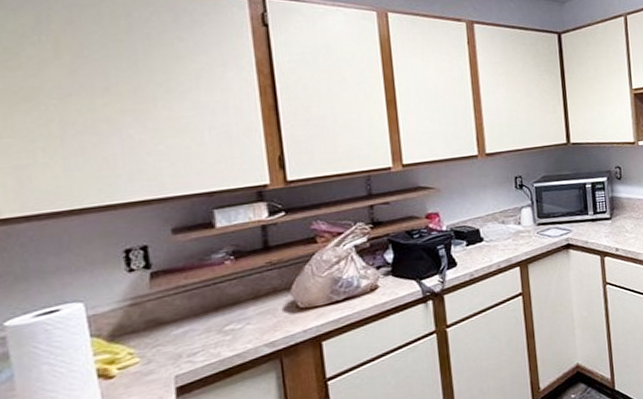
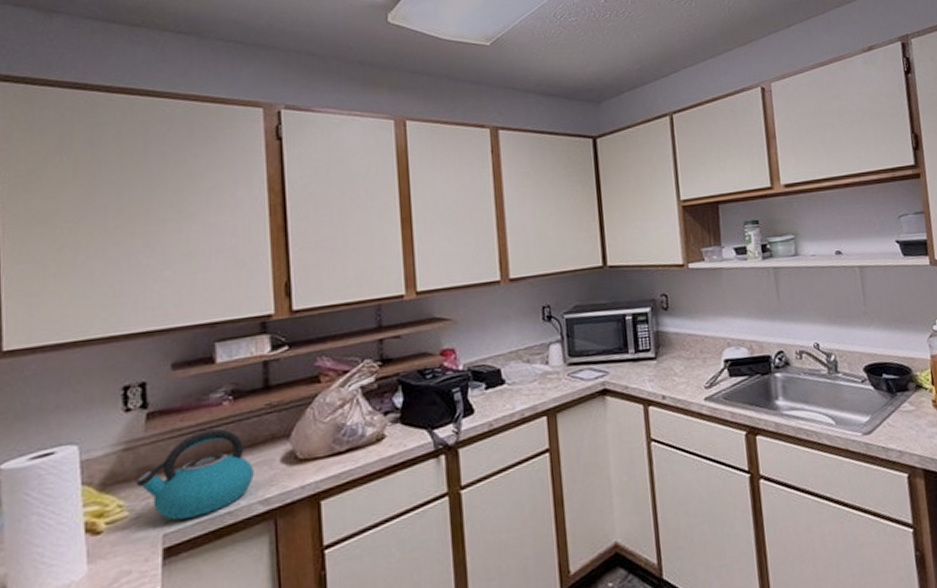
kettle: none [144,284,259,364] -> present [136,429,254,521]

